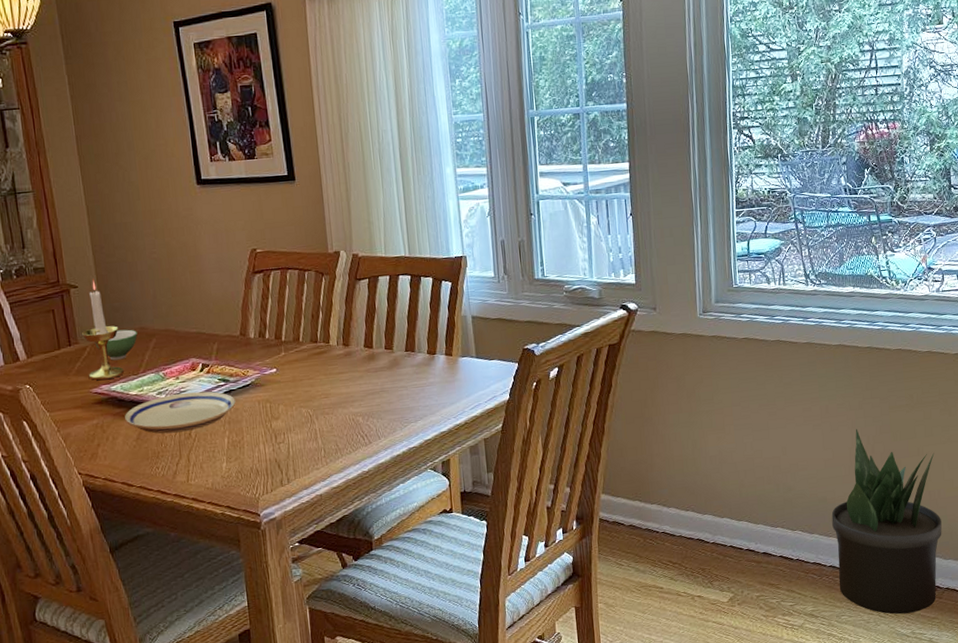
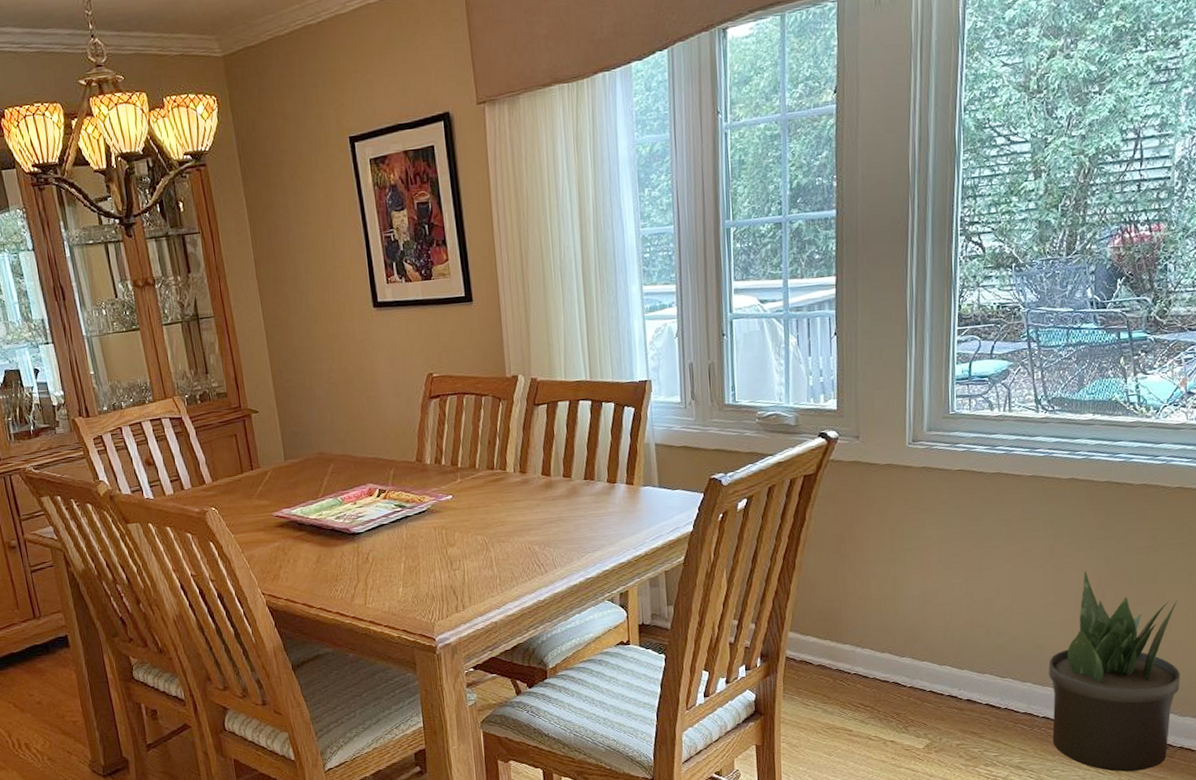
candlestick: present [81,279,125,381] -> none [262,404,305,504]
bowl: present [95,329,138,361] -> none [275,454,317,485]
plate: present [125,391,236,434] -> none [305,517,412,558]

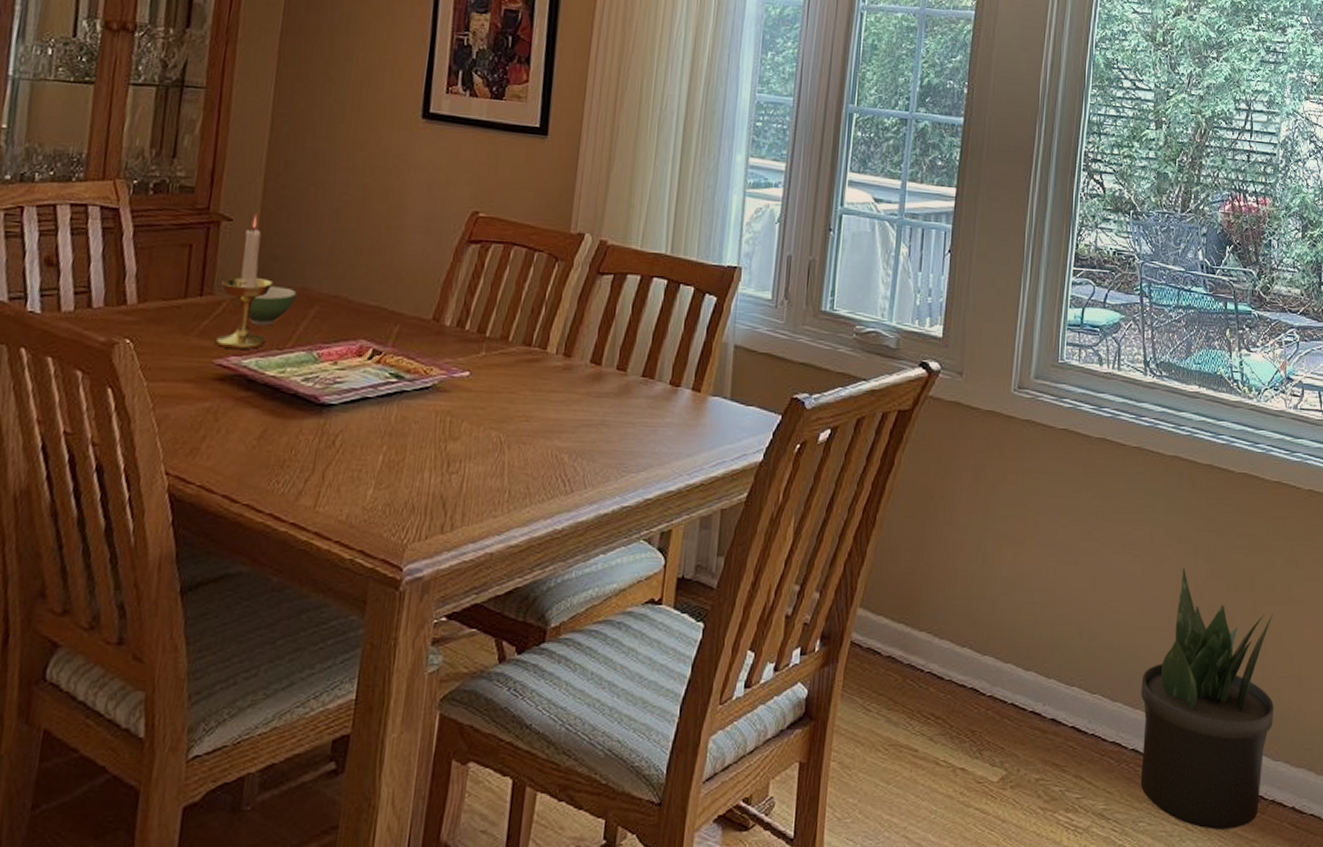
candlestick: none [262,404,305,504] -> present [215,213,274,350]
bowl: none [275,454,317,485] -> present [235,286,297,326]

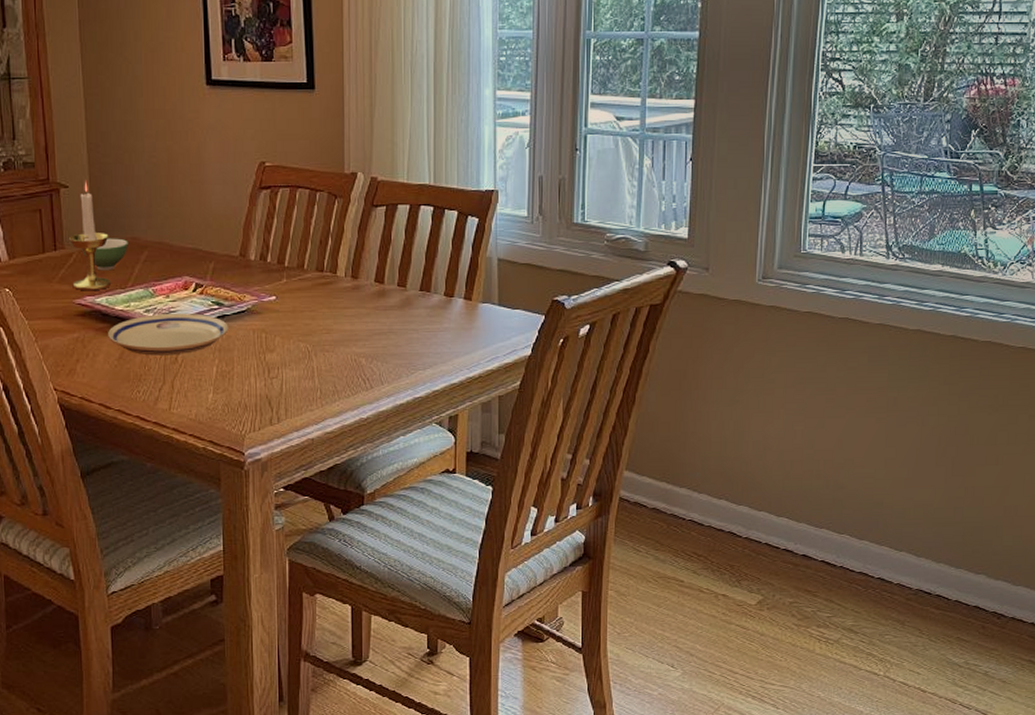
plate: none [250,384,406,438] -> present [108,314,229,356]
planter: present [1140,567,1274,830] -> none [886,427,1016,641]

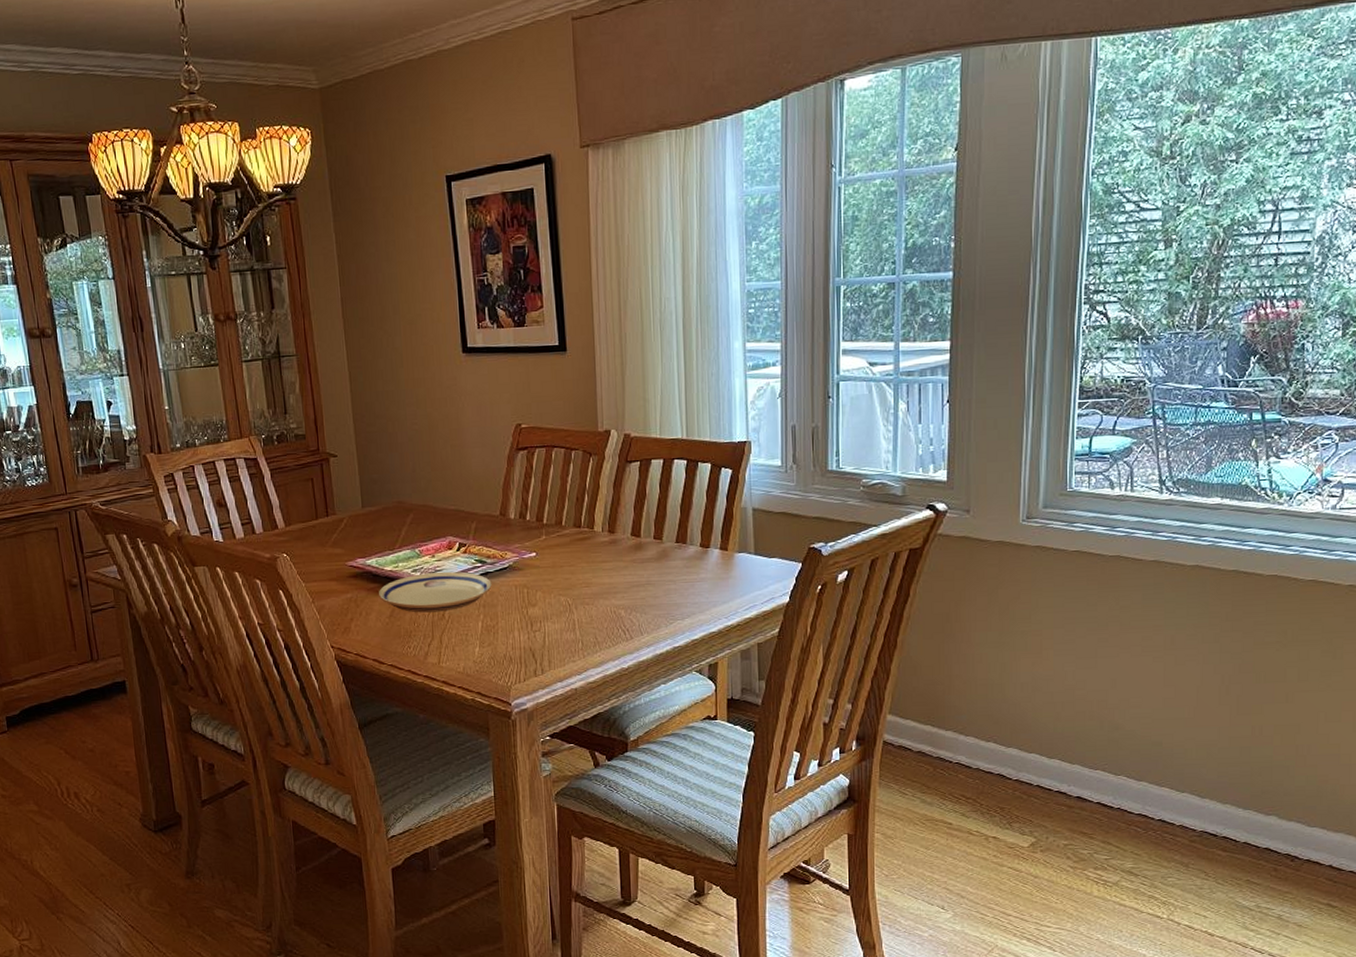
candlestick: present [68,180,112,291] -> none [338,449,381,554]
bowl: present [82,238,129,271] -> none [352,502,395,534]

